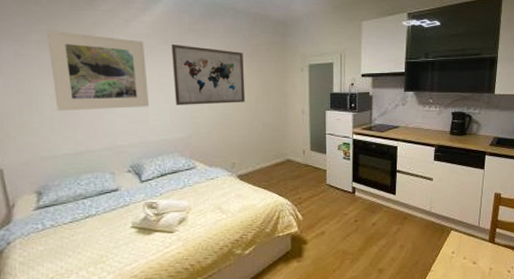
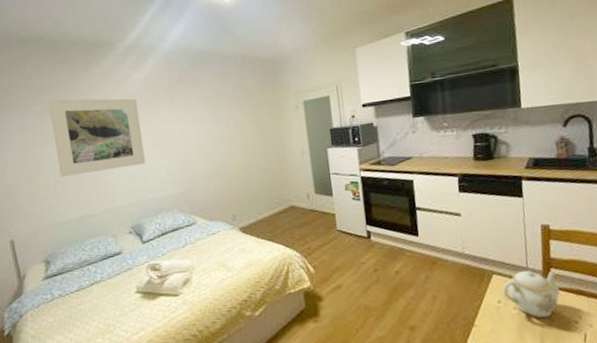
wall art: present [171,43,245,105] -> none [162,97,241,160]
teapot: none [457,229,500,267] -> present [502,270,560,318]

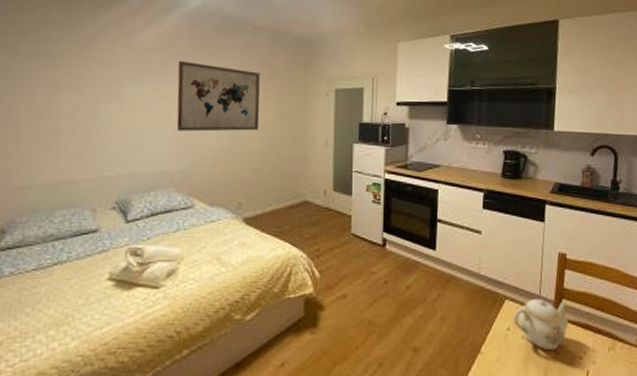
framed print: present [48,98,146,177] -> none [37,40,148,133]
wall art: none [162,97,241,160] -> present [176,60,260,132]

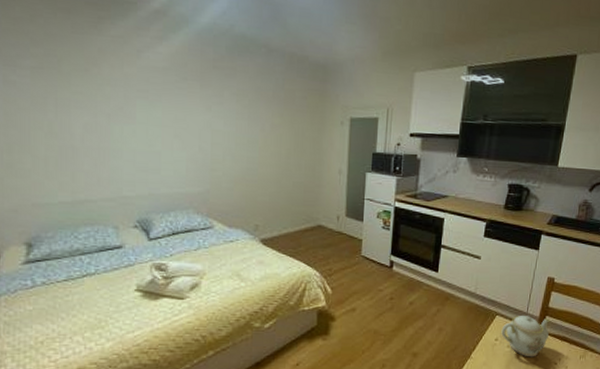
wall art: present [176,60,260,132] -> none [190,81,275,157]

